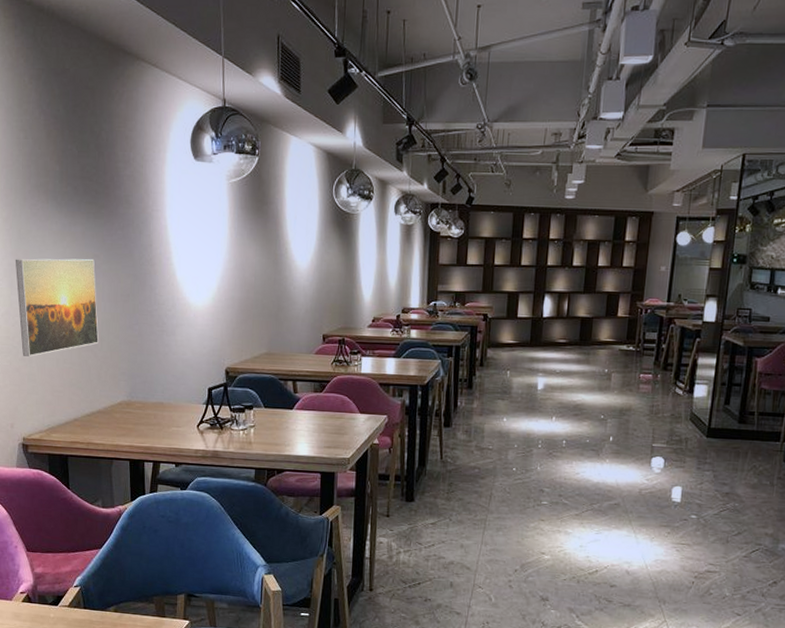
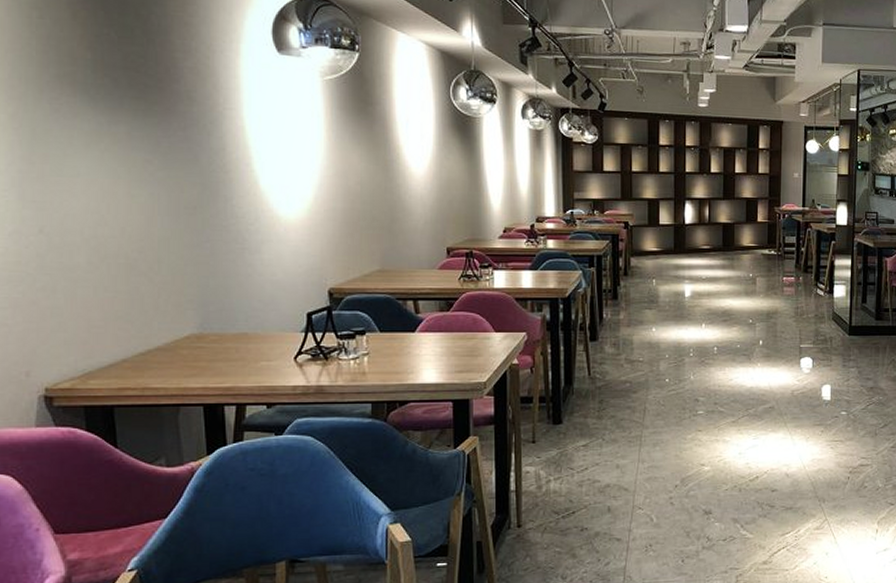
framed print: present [15,258,99,357] -> none [27,164,154,285]

